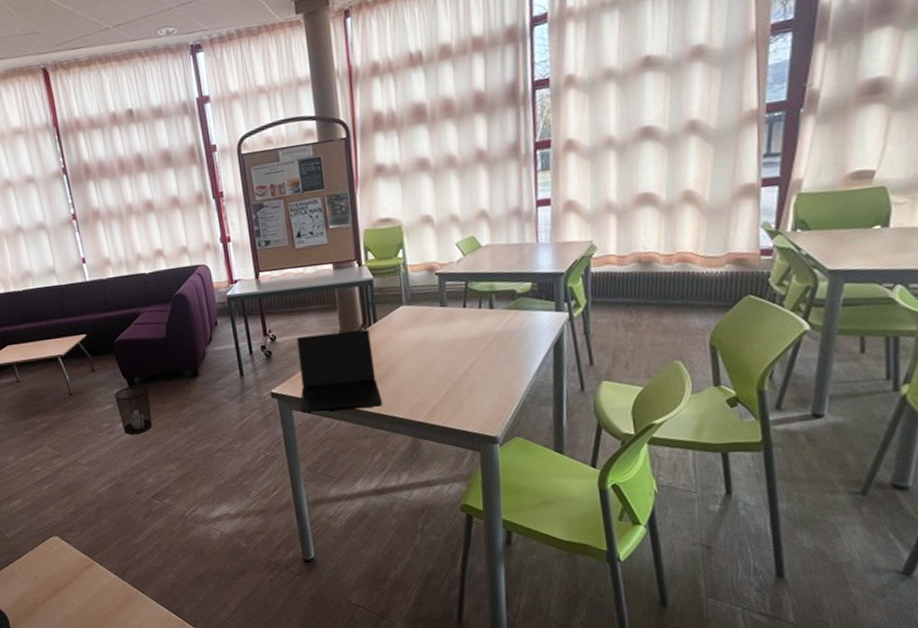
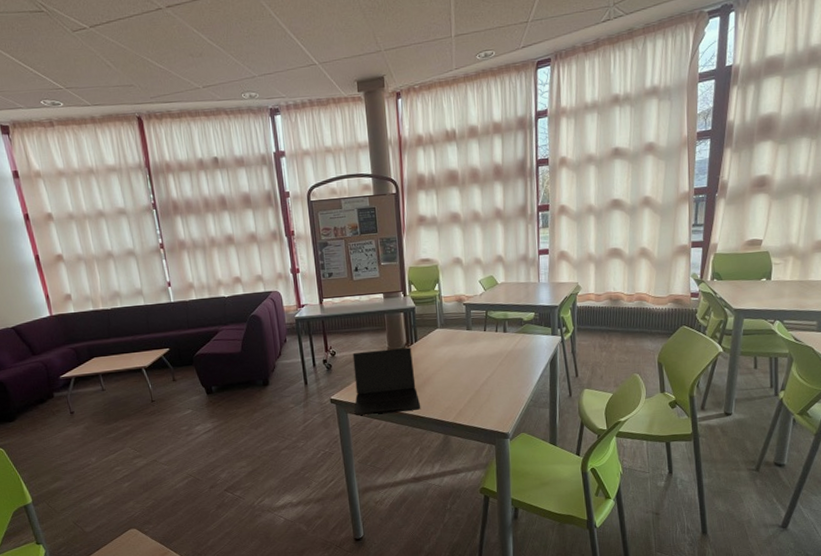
waste bin: present [114,384,153,435] -> none [193,392,227,437]

